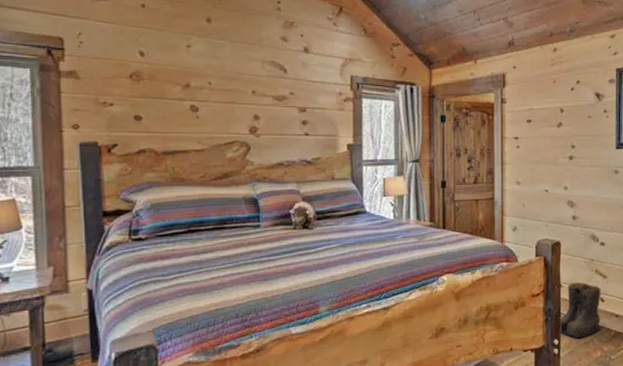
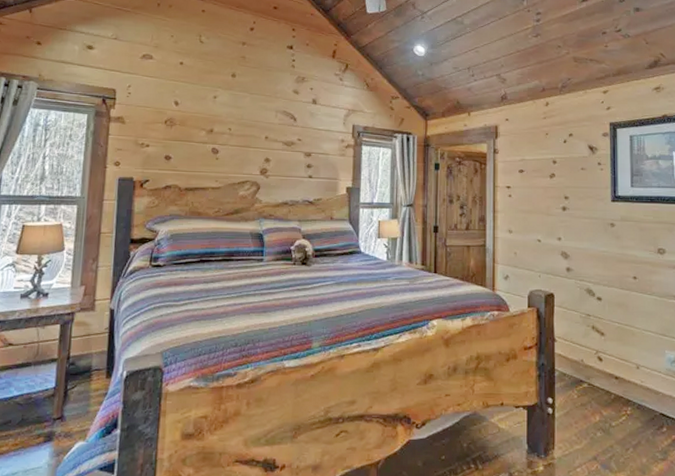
boots: present [559,282,601,339] -> none [553,338,600,399]

